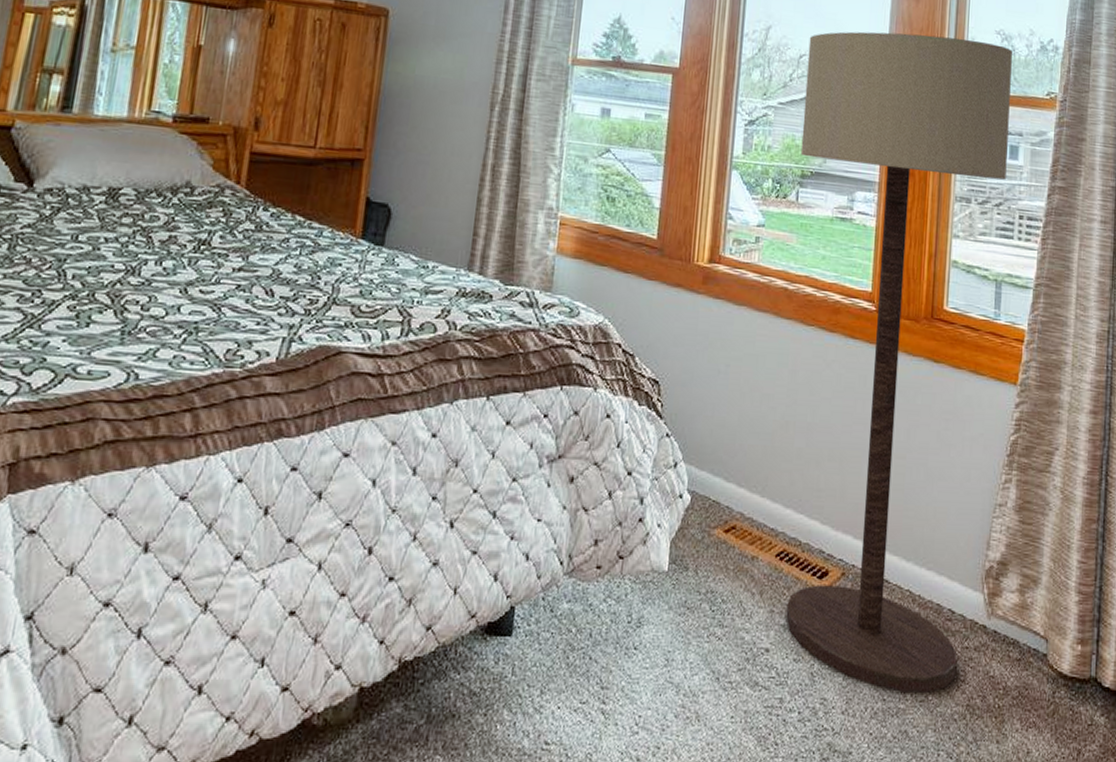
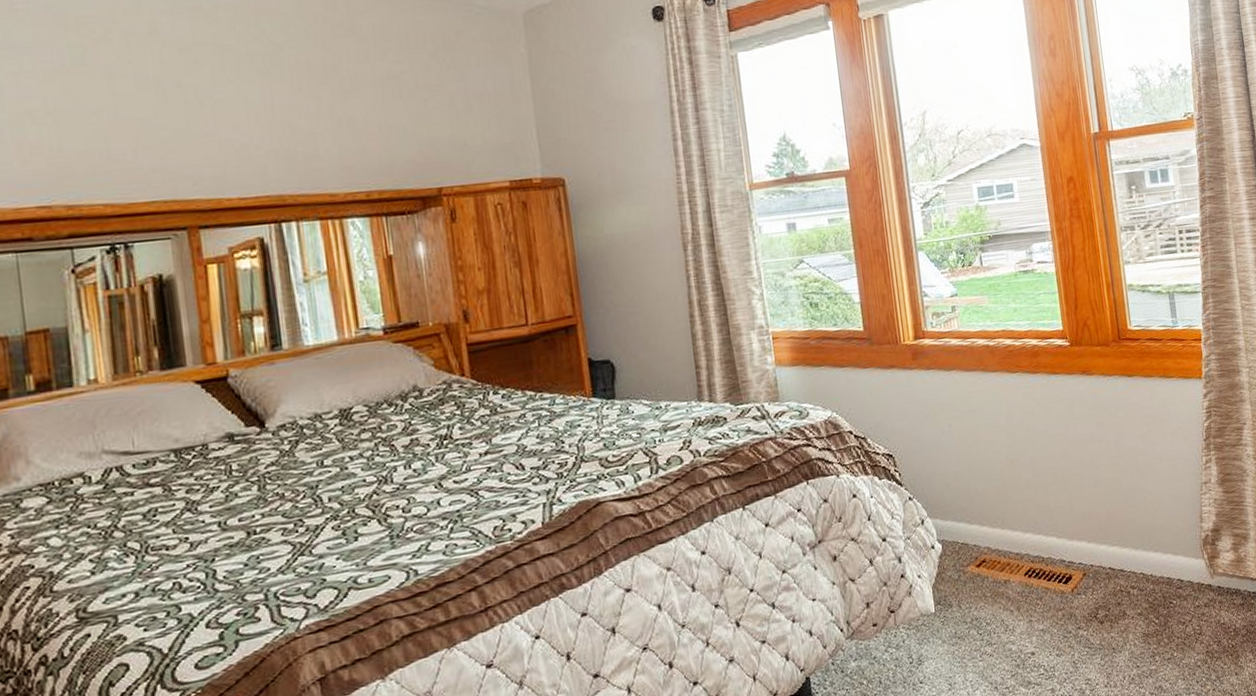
floor lamp: present [786,31,1012,693] -> none [963,80,1193,659]

